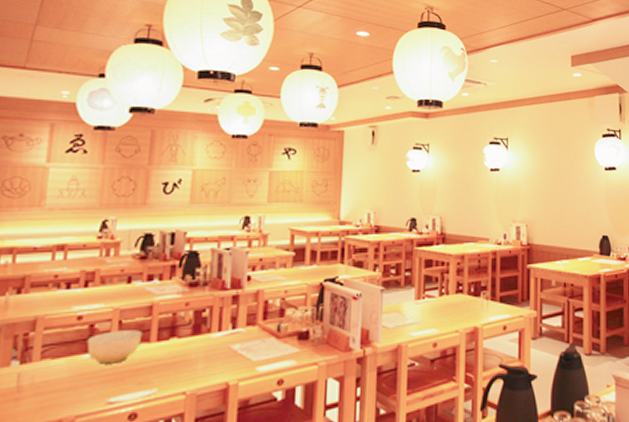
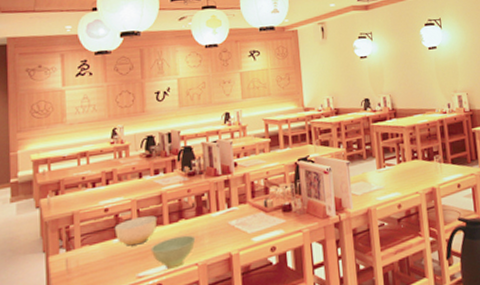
bowl: none [128,357,188,396] -> present [150,235,196,269]

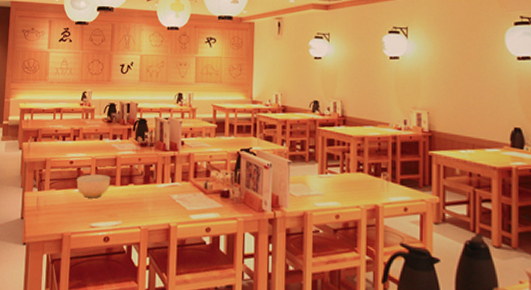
bowl: present [150,235,196,269] -> none [103,198,141,226]

